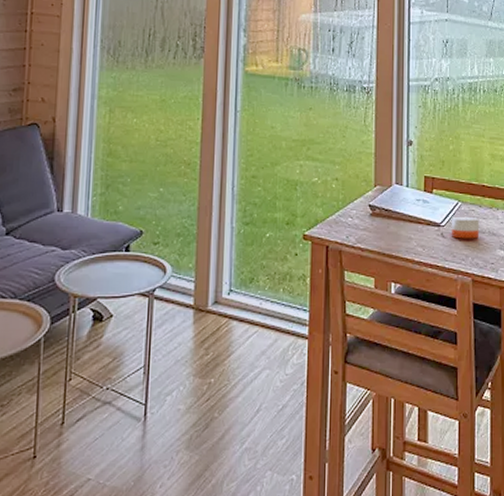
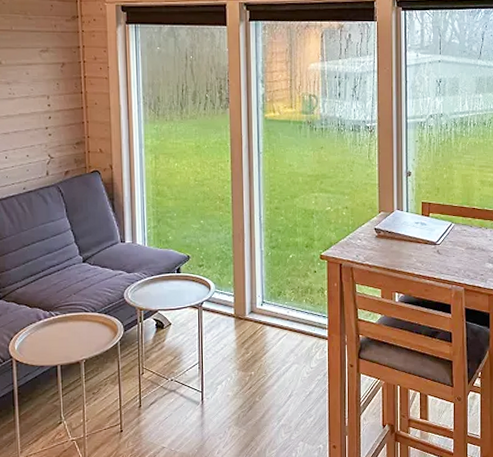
candle: present [452,217,480,239] -> none [446,236,471,255]

